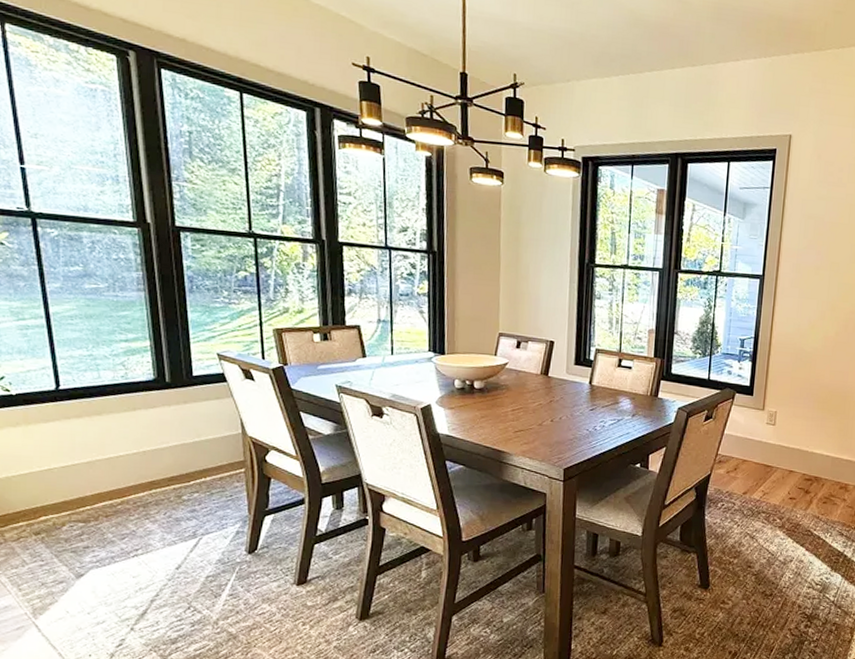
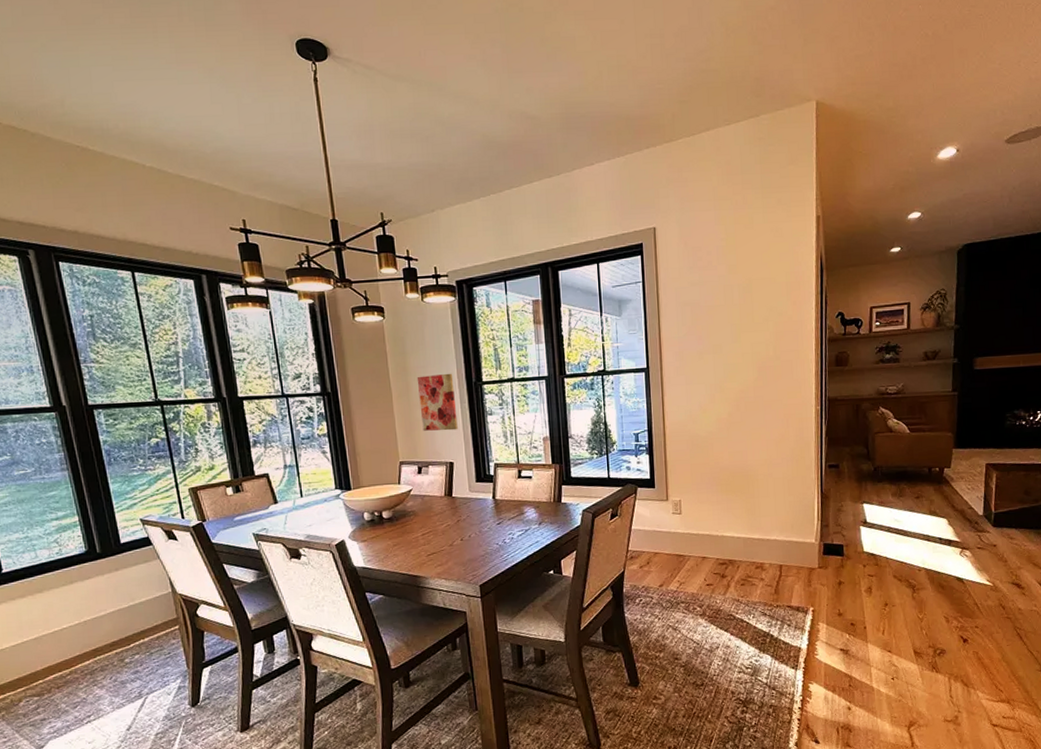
wall art: none [527,248,566,310] -> present [417,373,458,431]

